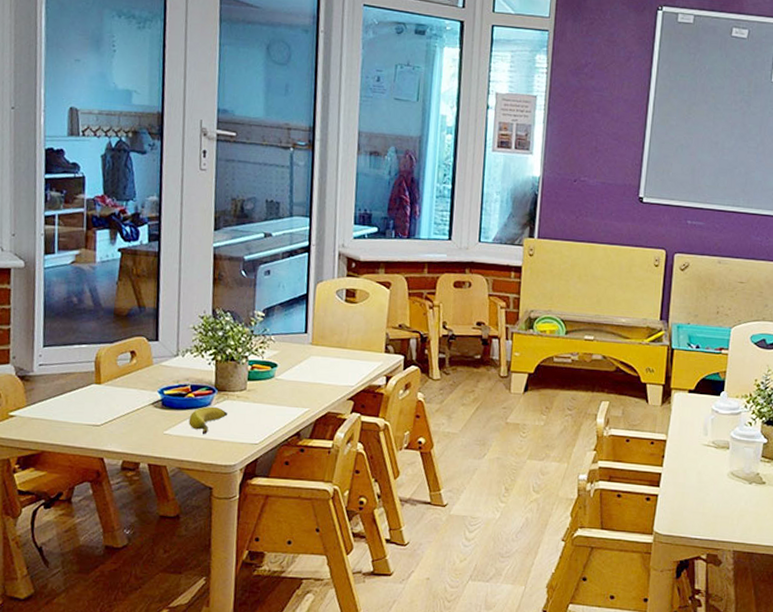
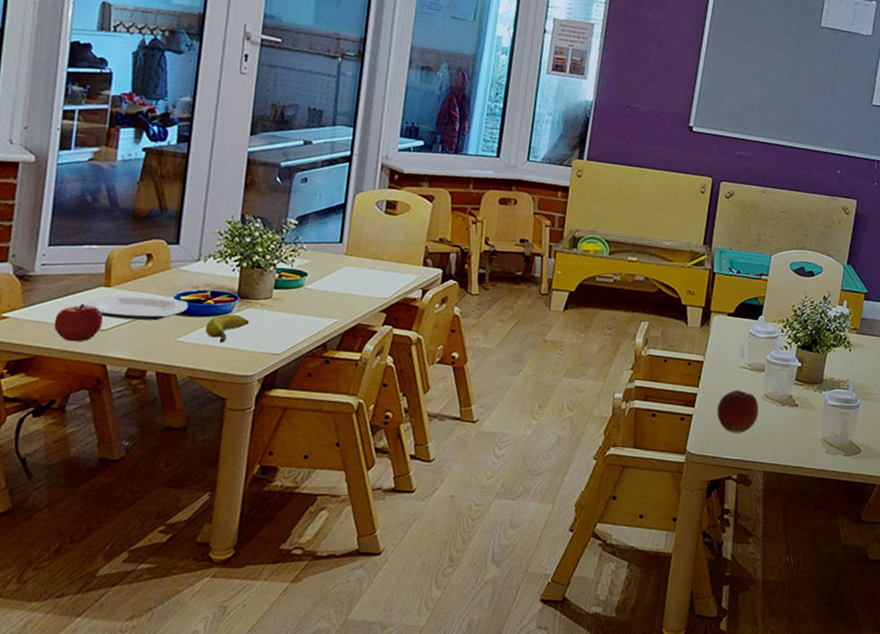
apple: none [55,400,98,437] -> present [53,303,104,342]
plate: none [80,391,172,415] -> present [84,294,189,321]
apple: none [682,468,726,512] -> present [717,390,759,433]

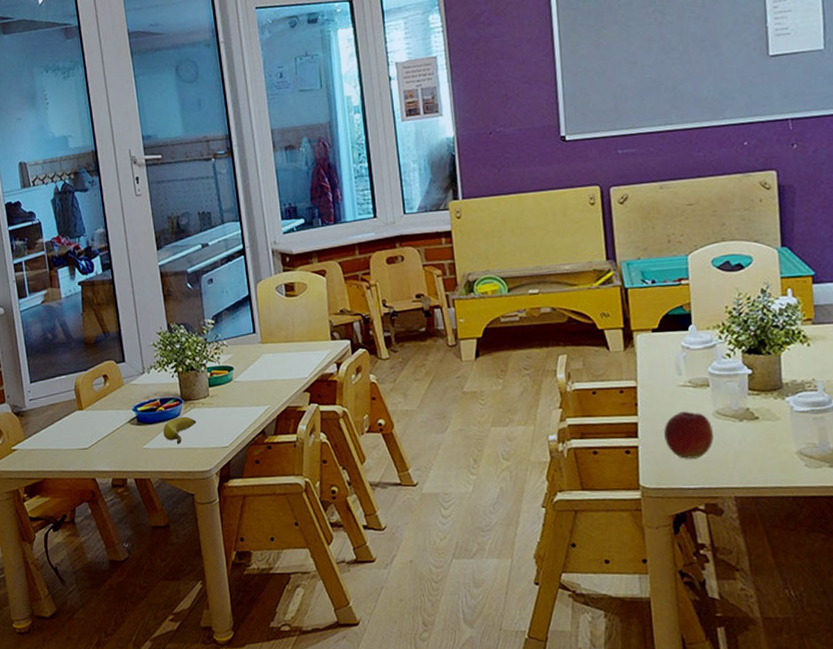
apple: present [53,303,104,342] -> none [49,428,85,463]
plate: present [84,294,189,321] -> none [68,411,145,437]

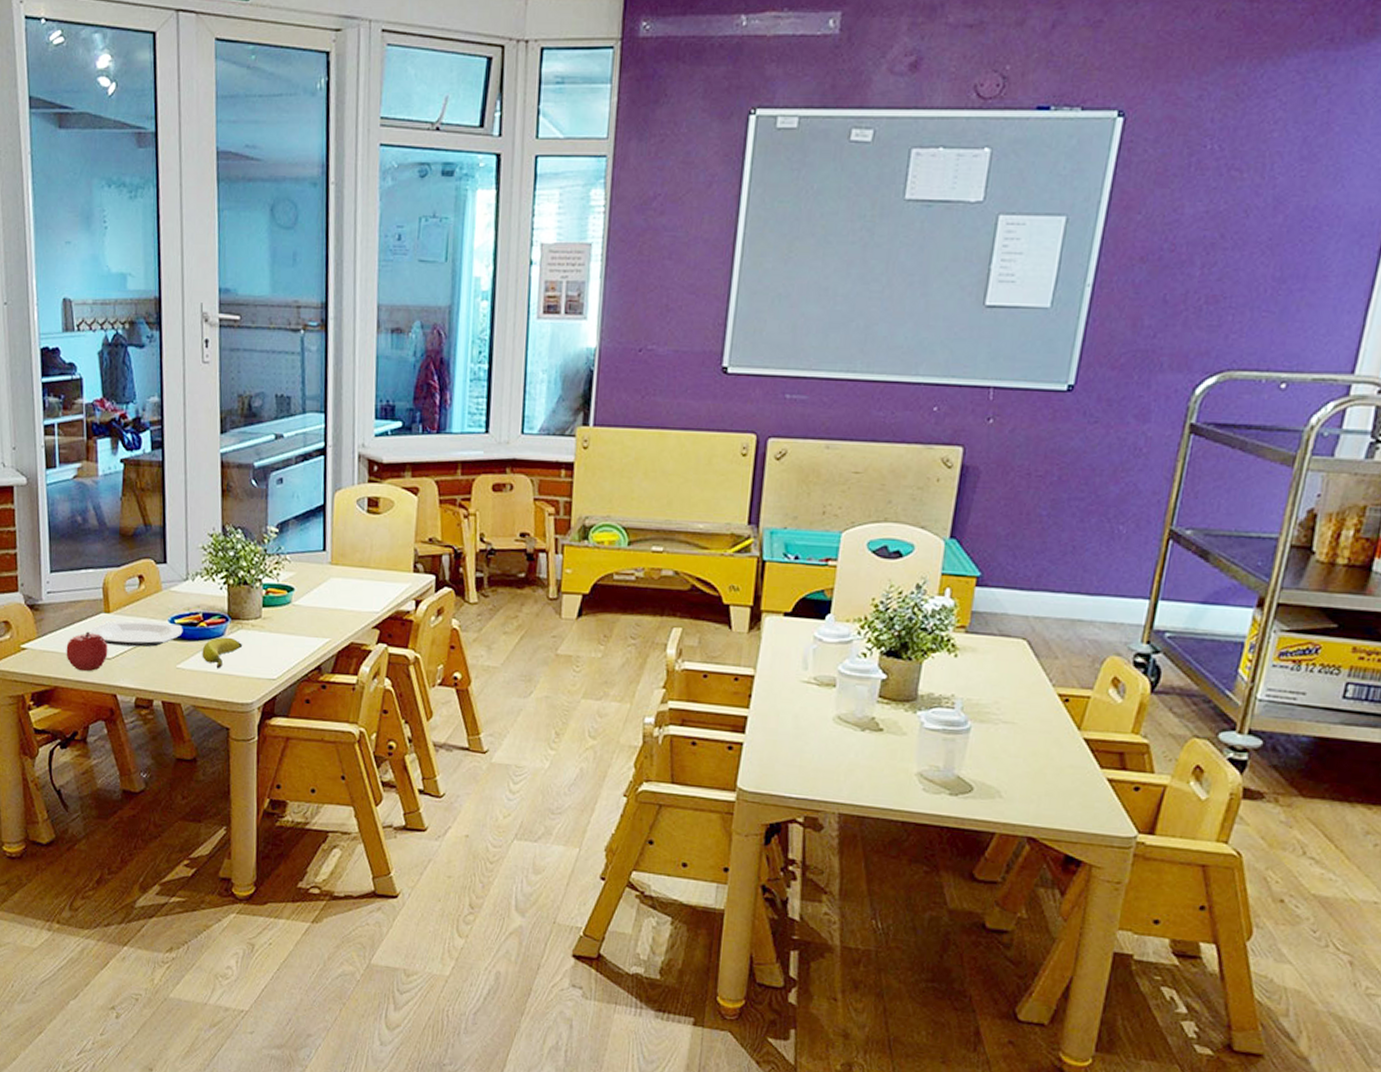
apple: none [49,428,85,463] -> present [66,631,108,672]
plate: none [68,411,145,437] -> present [89,620,183,647]
apple: present [664,411,714,459] -> none [774,711,830,766]

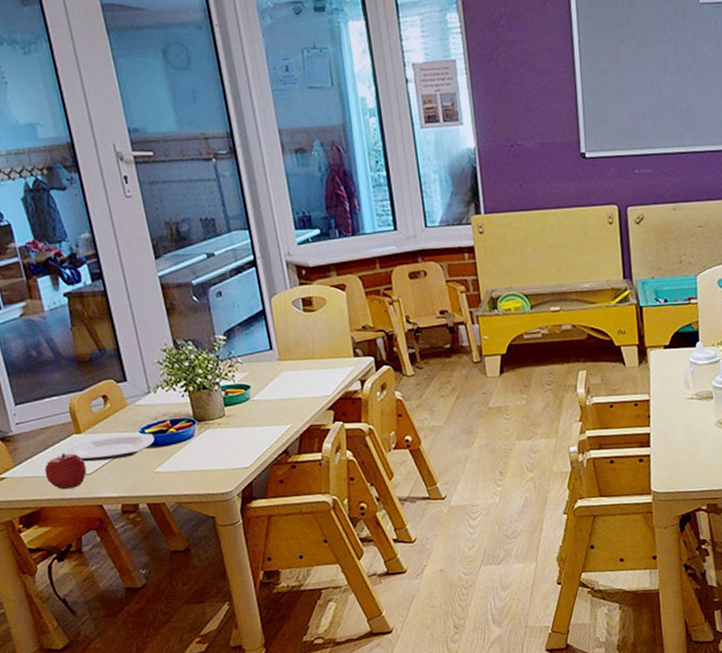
banana: present [202,637,243,669] -> none [175,437,213,467]

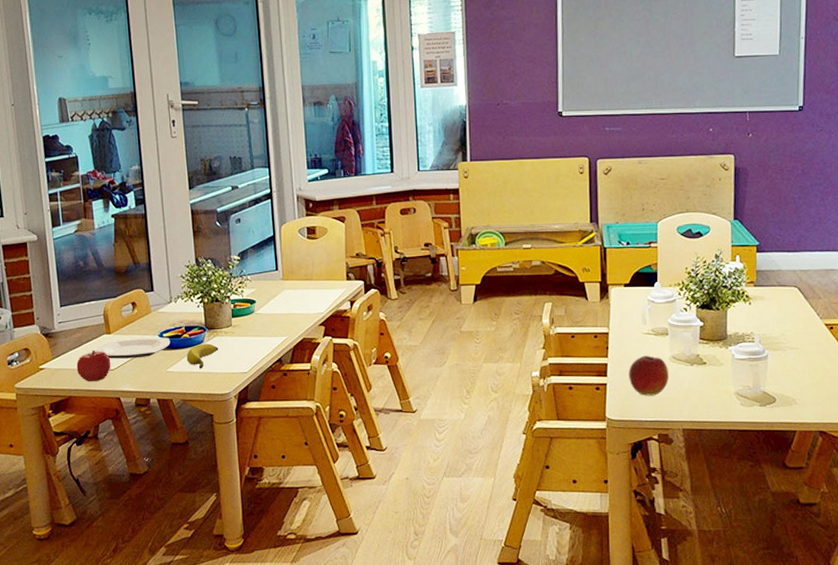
banana: none [175,437,213,467] -> present [186,343,219,369]
apple: none [673,421,716,465] -> present [629,355,670,396]

